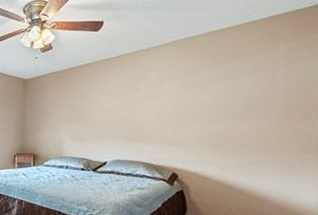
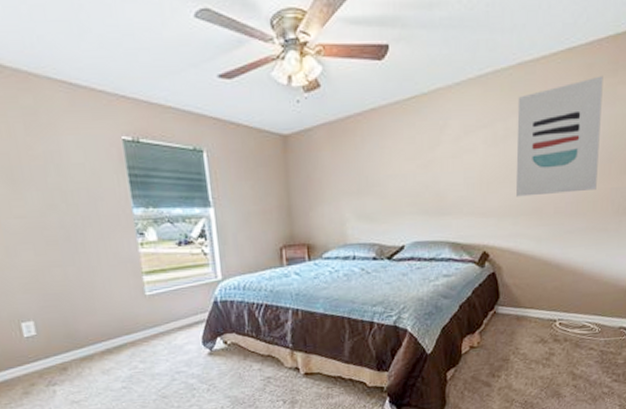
wall art: none [203,41,285,132] -> present [516,75,604,197]

